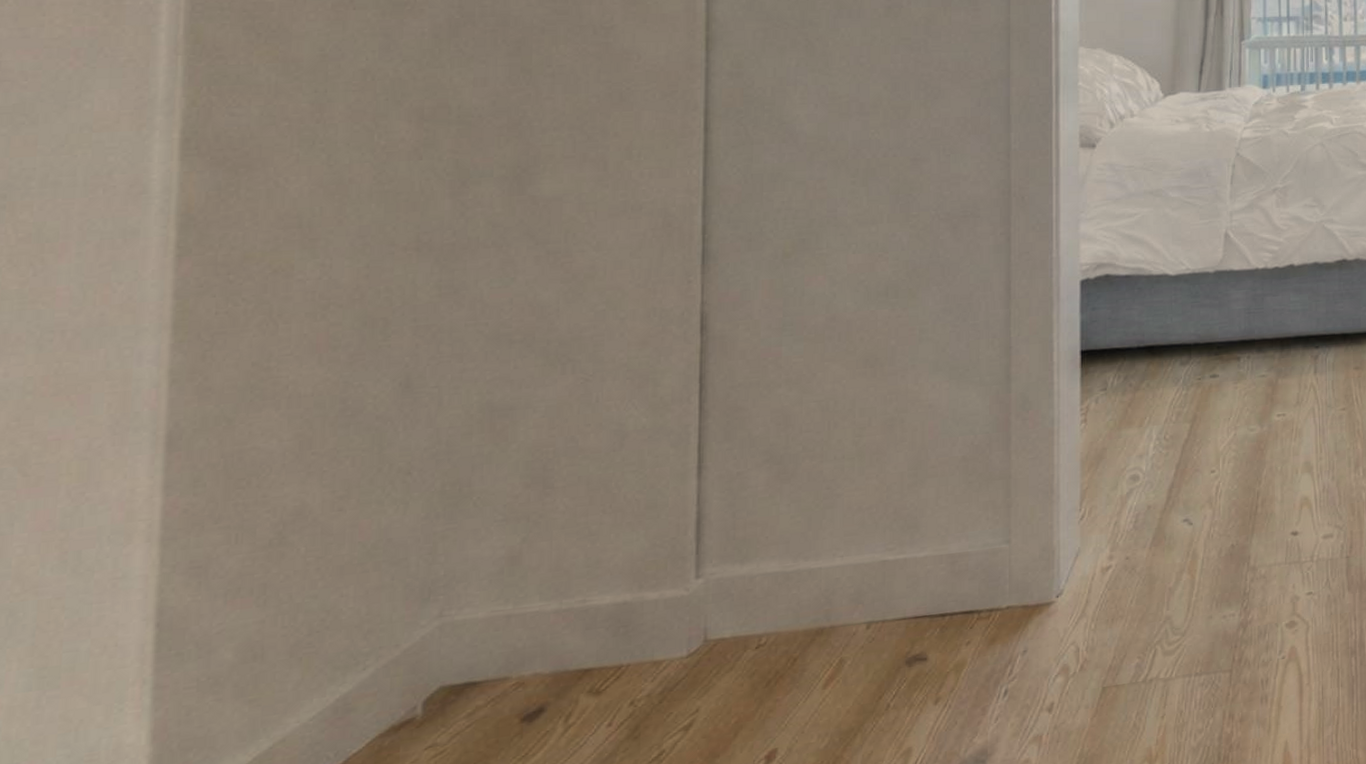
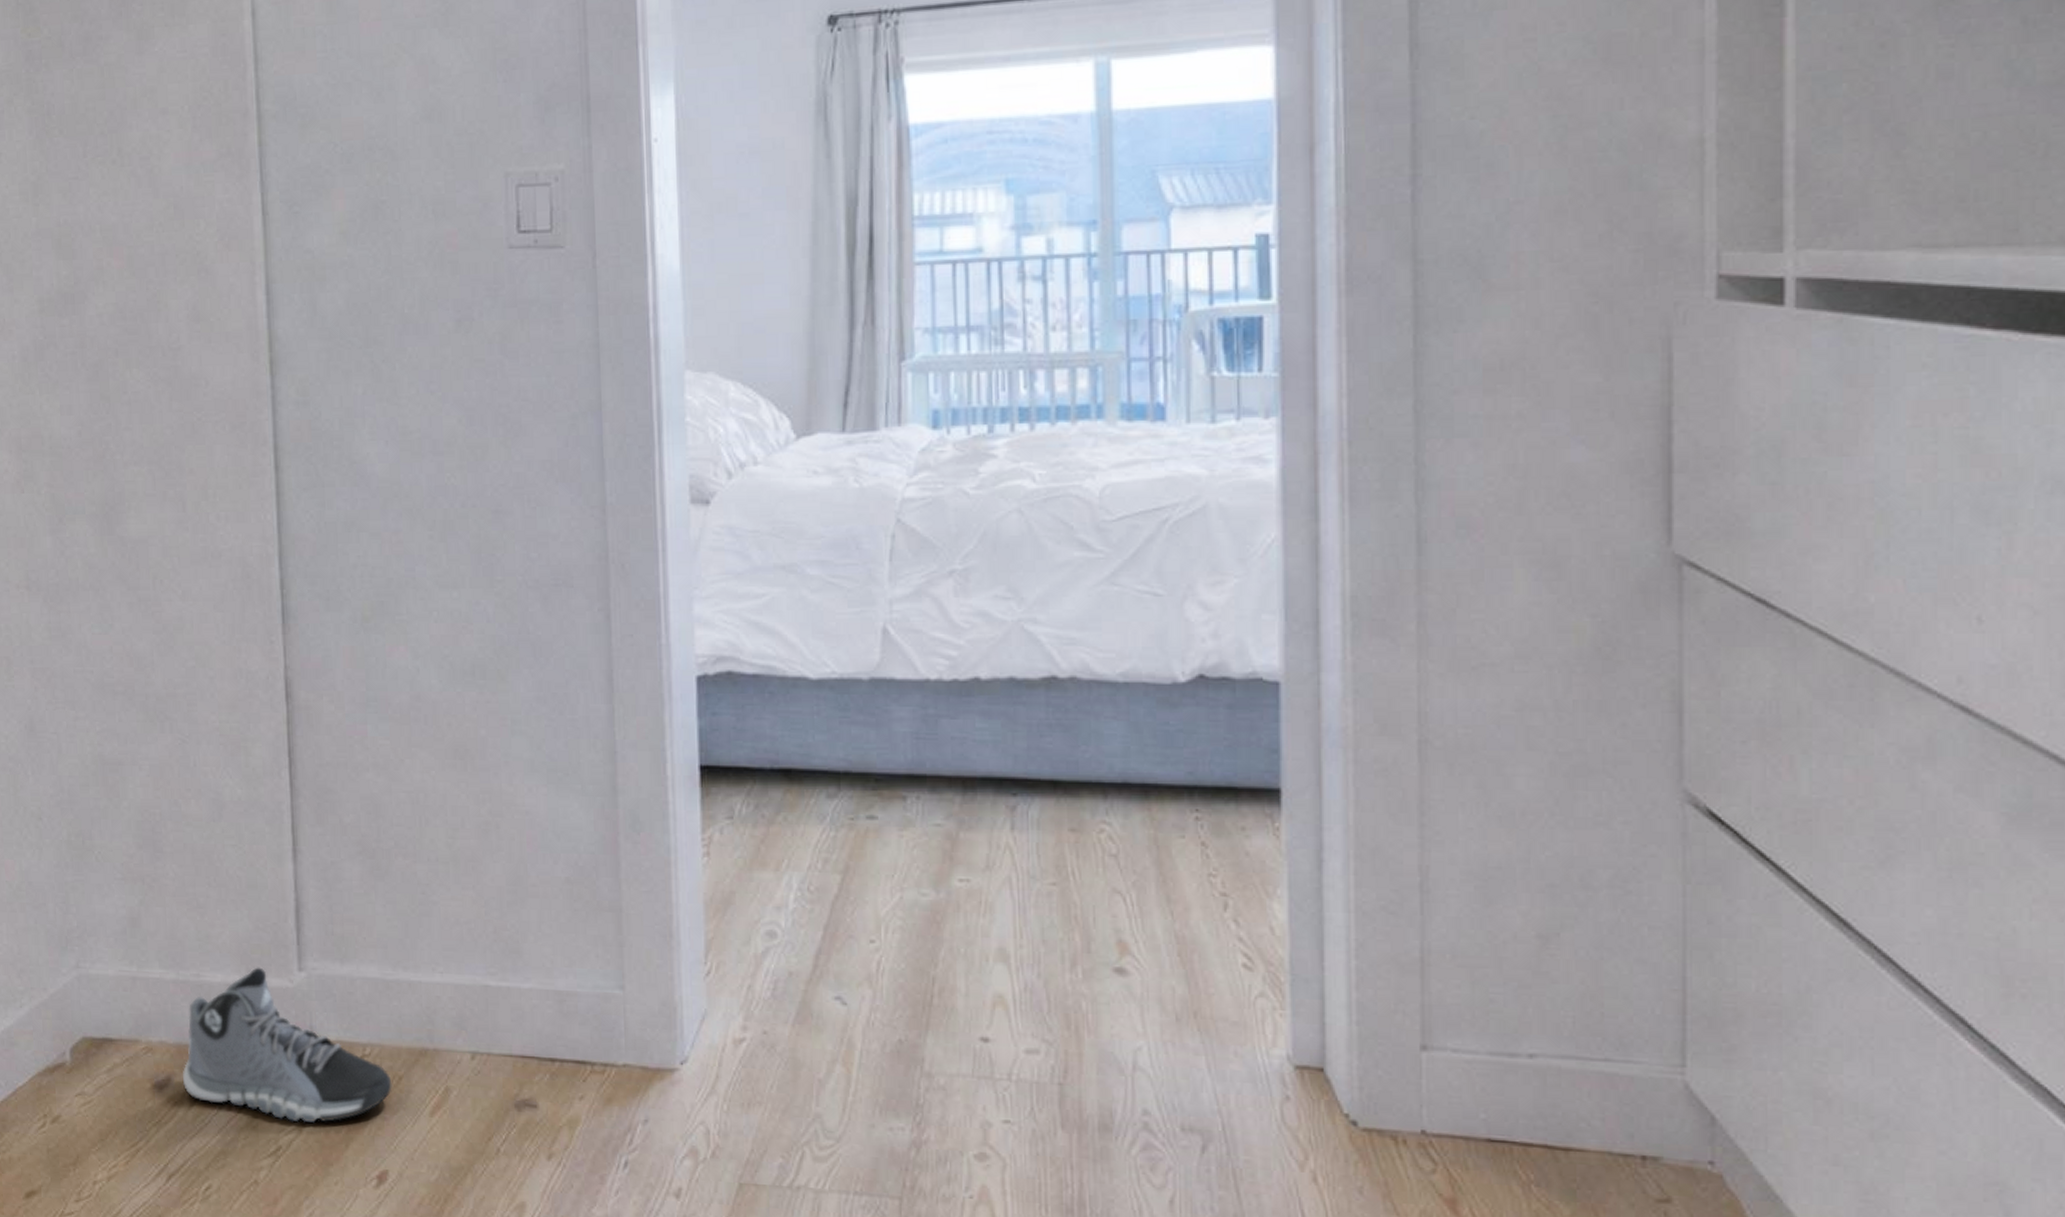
sneaker: none [558,582,787,725] -> present [183,967,392,1122]

